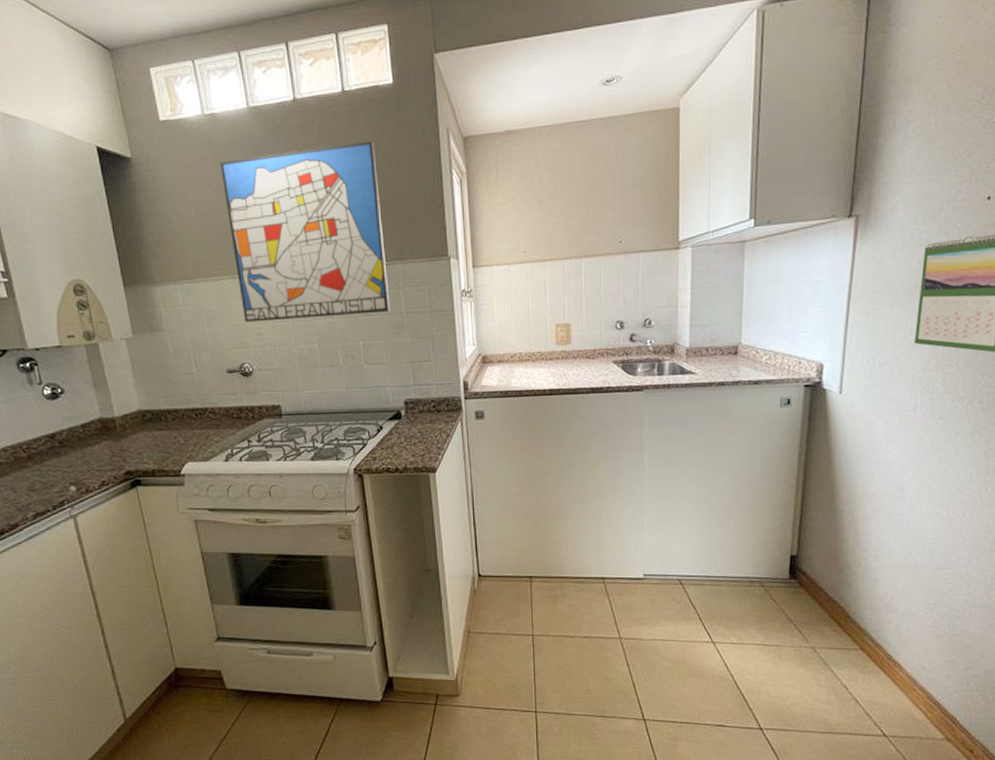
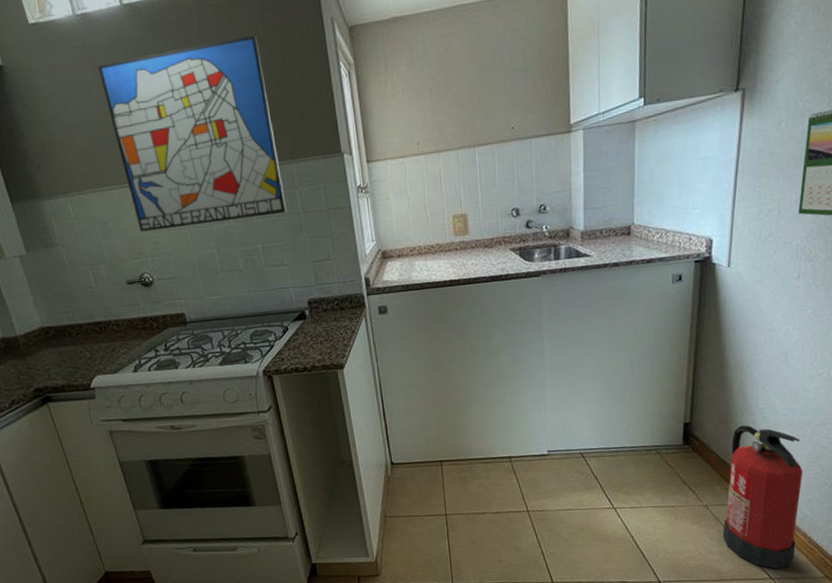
fire extinguisher: none [831,562,921,725] -> present [722,425,803,569]

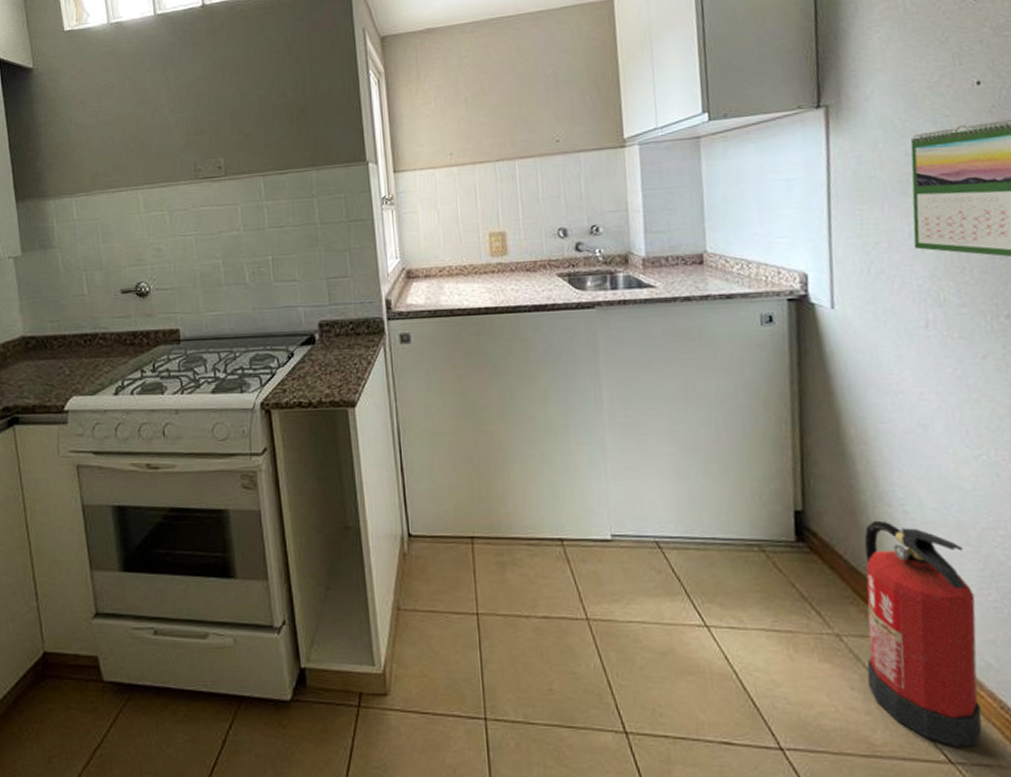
wall art: present [98,35,287,232] -> none [124,43,303,238]

